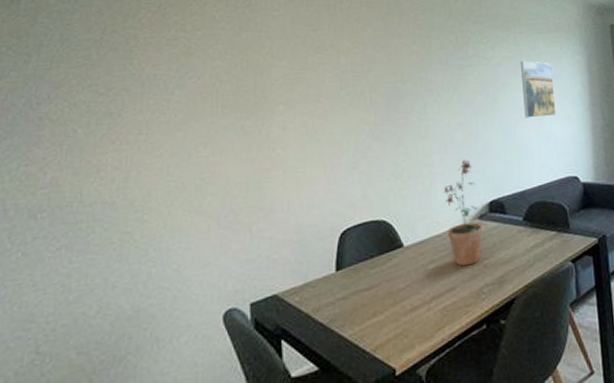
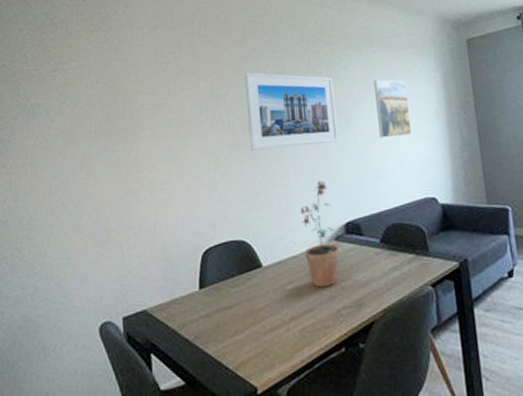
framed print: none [389,48,485,128] -> present [245,72,339,150]

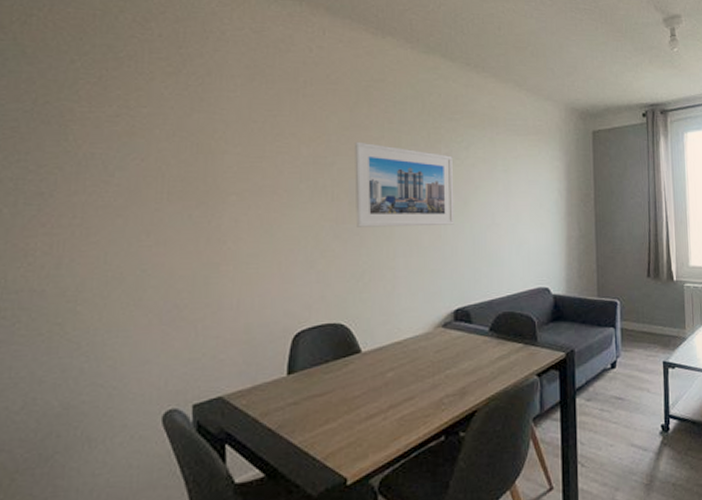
potted plant: present [300,180,340,288] -> none [407,264,446,376]
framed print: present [373,79,412,138] -> none [495,163,531,224]

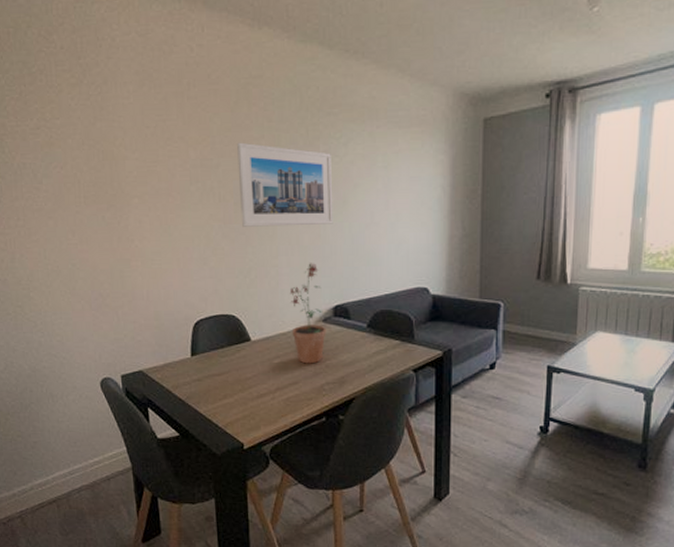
potted plant: none [407,264,446,376] -> present [289,263,326,364]

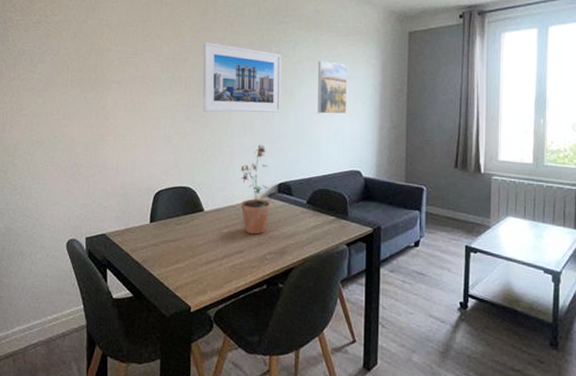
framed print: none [375,159,411,223] -> present [317,60,347,114]

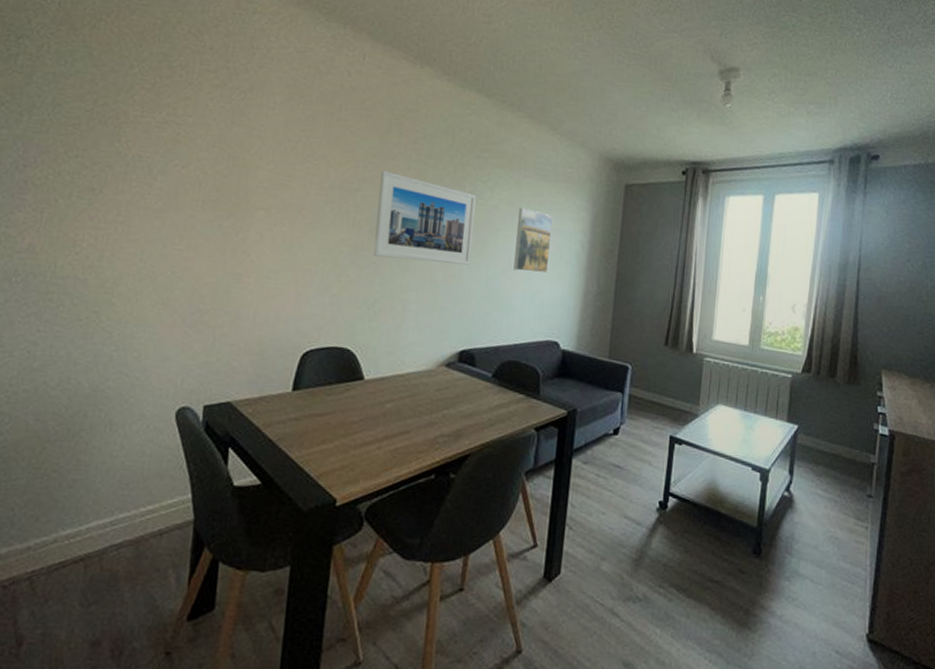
potted plant: present [240,145,271,235] -> none [410,302,449,412]

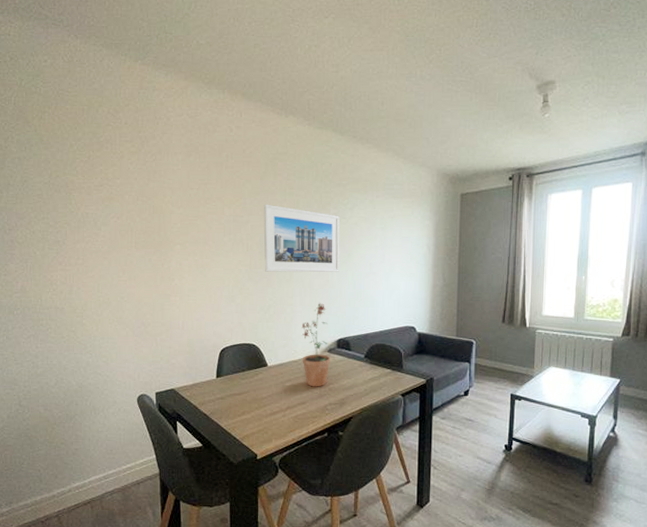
potted plant: none [410,302,449,412] -> present [301,303,331,387]
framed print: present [513,207,552,274] -> none [374,221,403,274]

